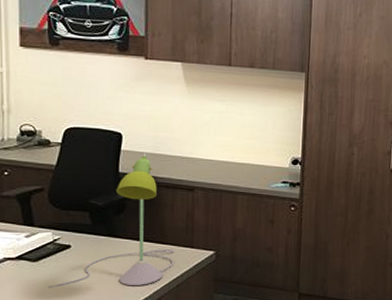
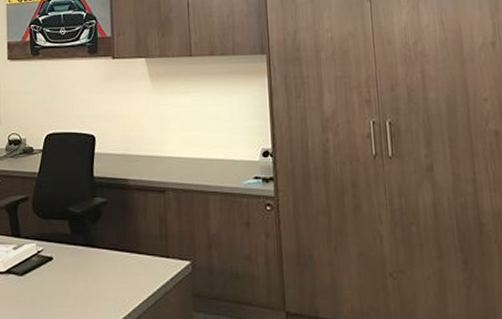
desk lamp: present [48,153,174,289] -> none [33,154,151,305]

